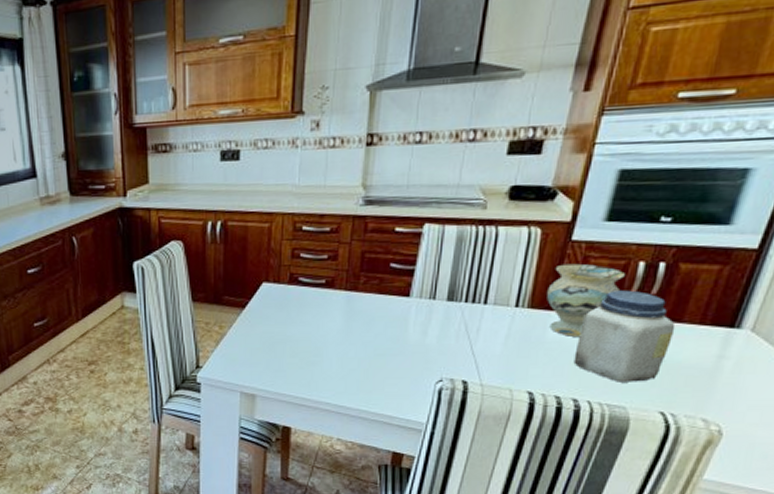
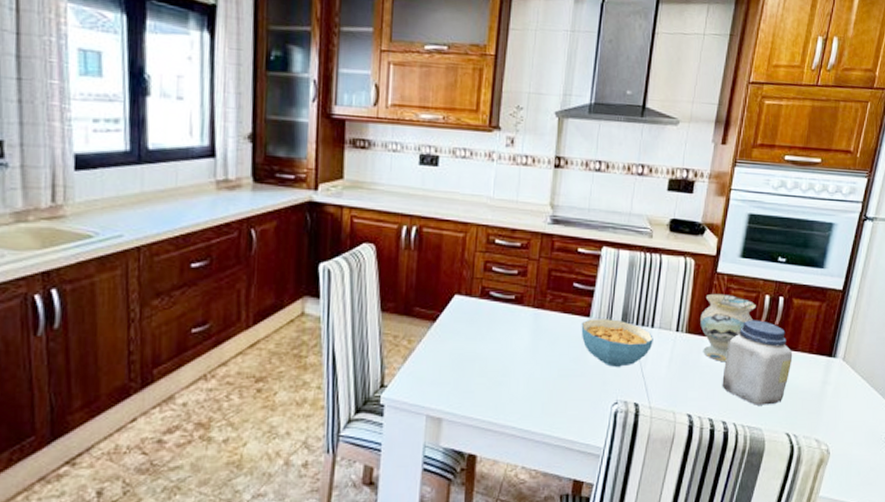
cereal bowl: none [399,297,486,345] -> present [581,319,653,367]

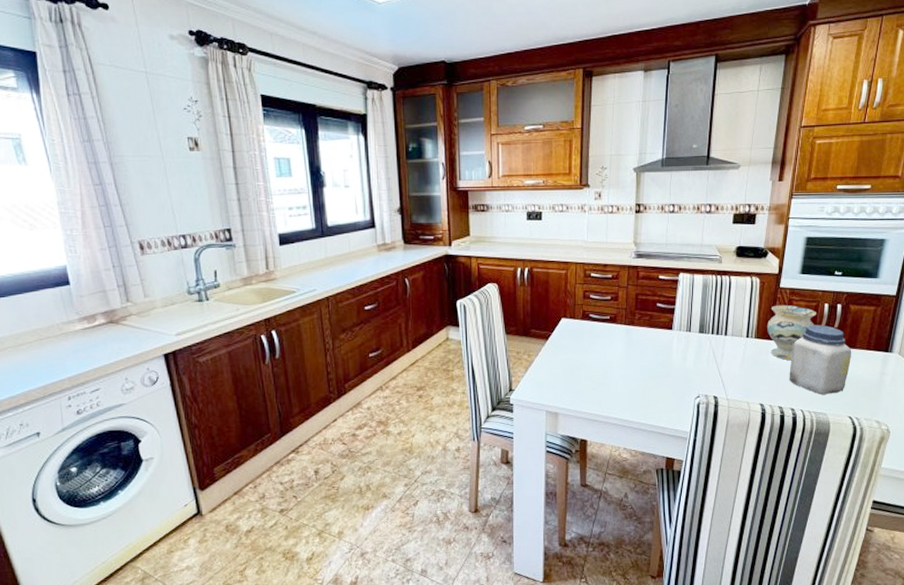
cereal bowl: present [581,319,653,367] -> none [665,330,727,368]

